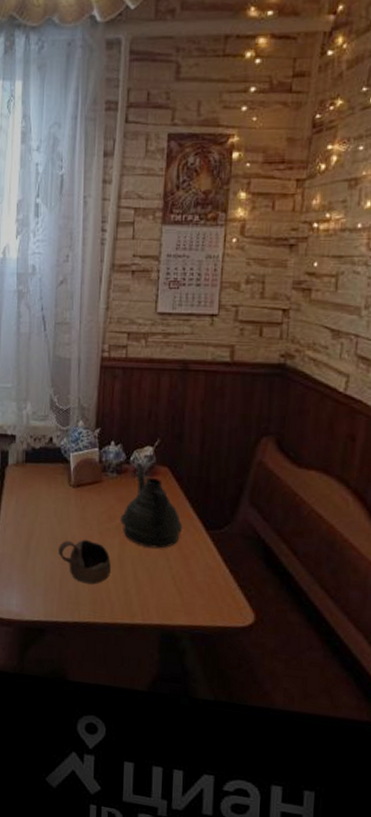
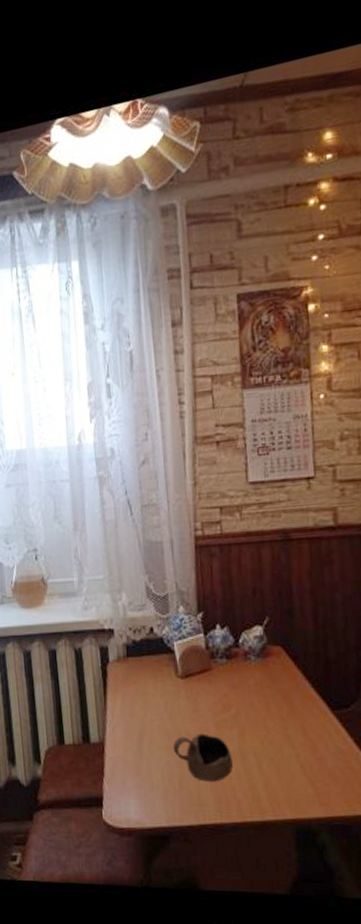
teapot: present [120,463,182,549] -> none [236,645,305,736]

